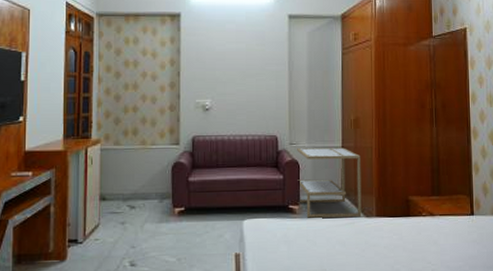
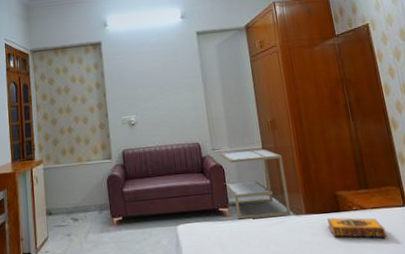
hardback book: none [395,222,451,245] -> present [327,217,387,238]

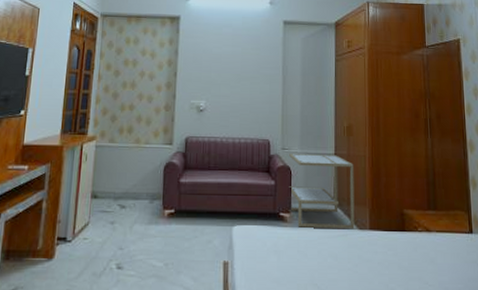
hardback book: present [327,217,387,238] -> none [390,237,449,264]

